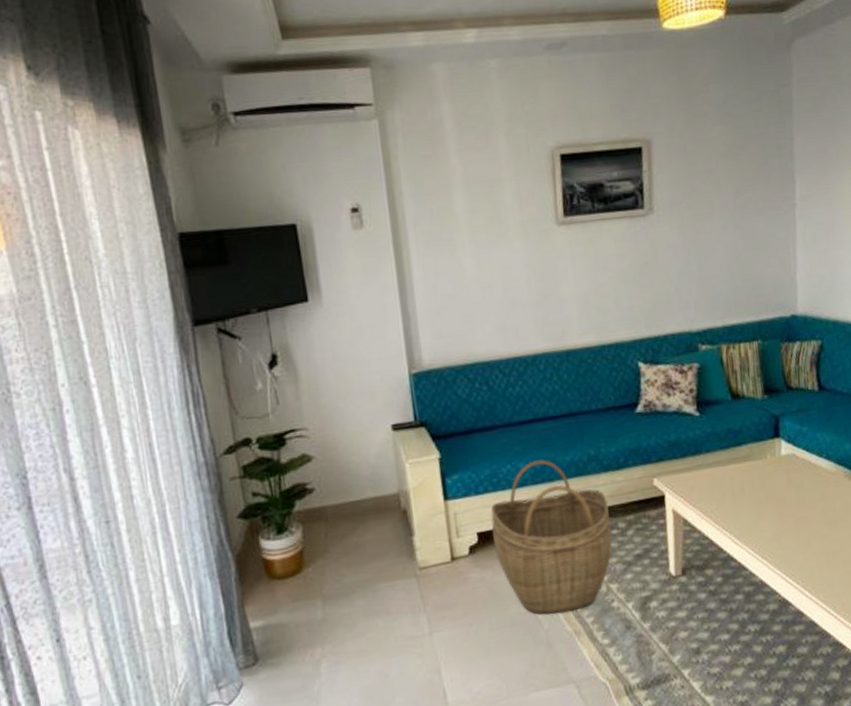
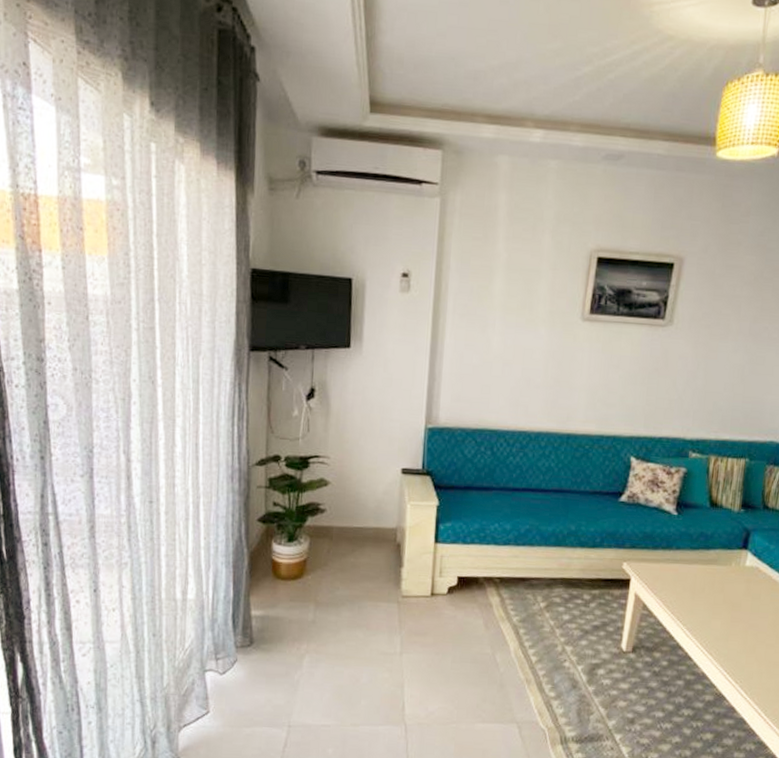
woven basket: present [491,460,613,615] -> none [470,525,579,662]

